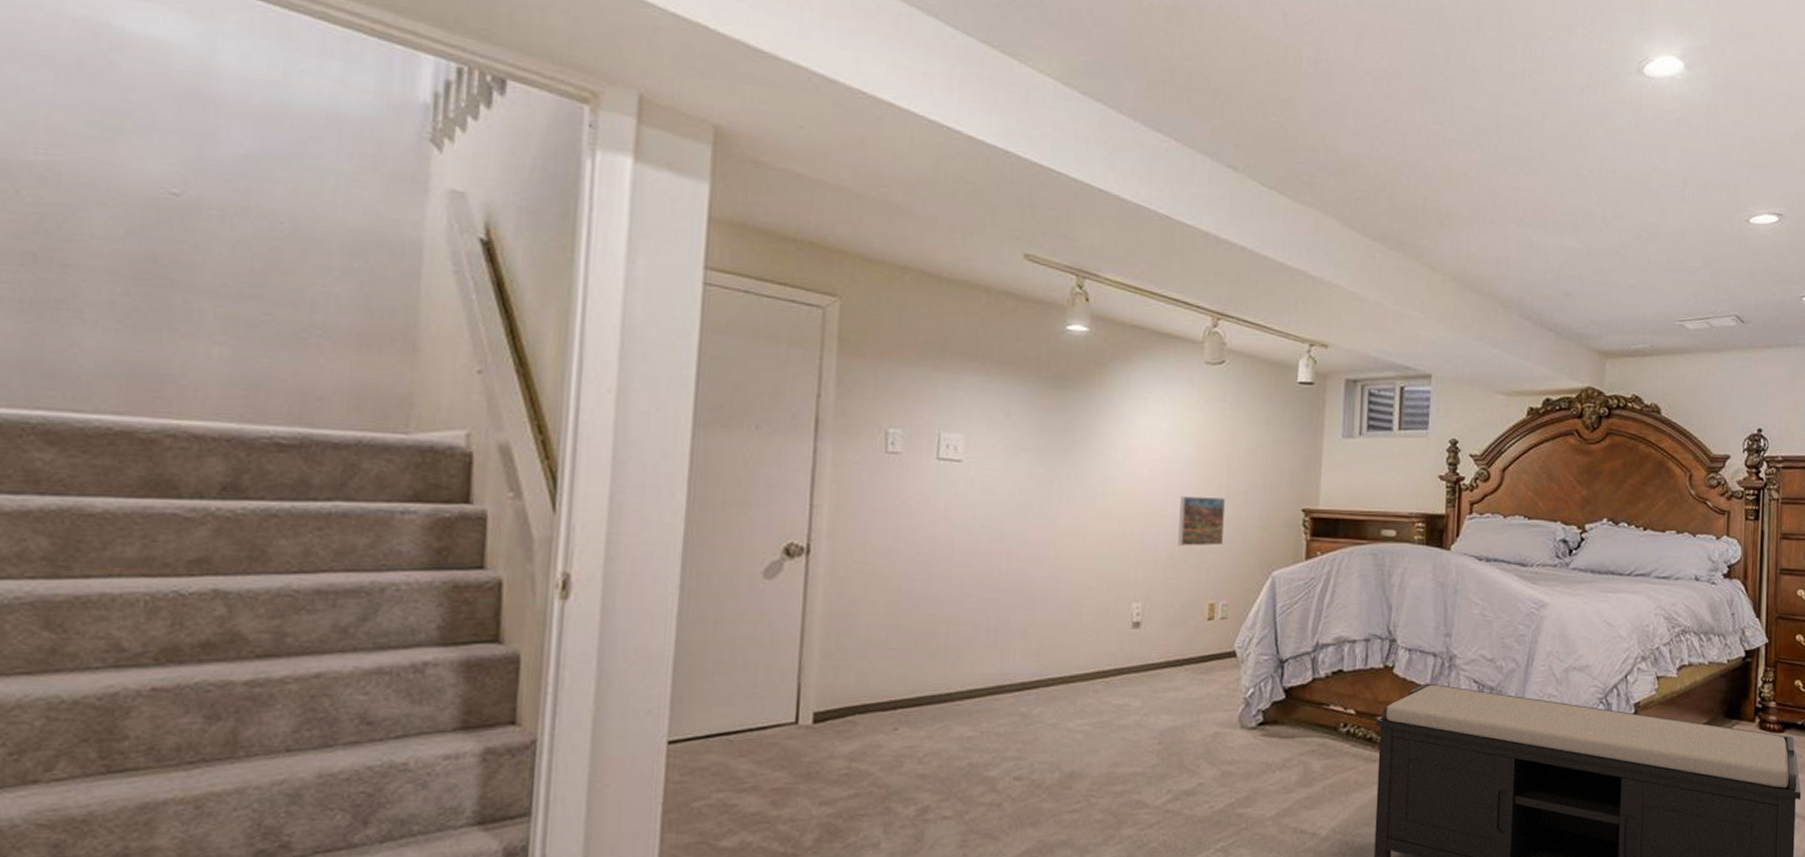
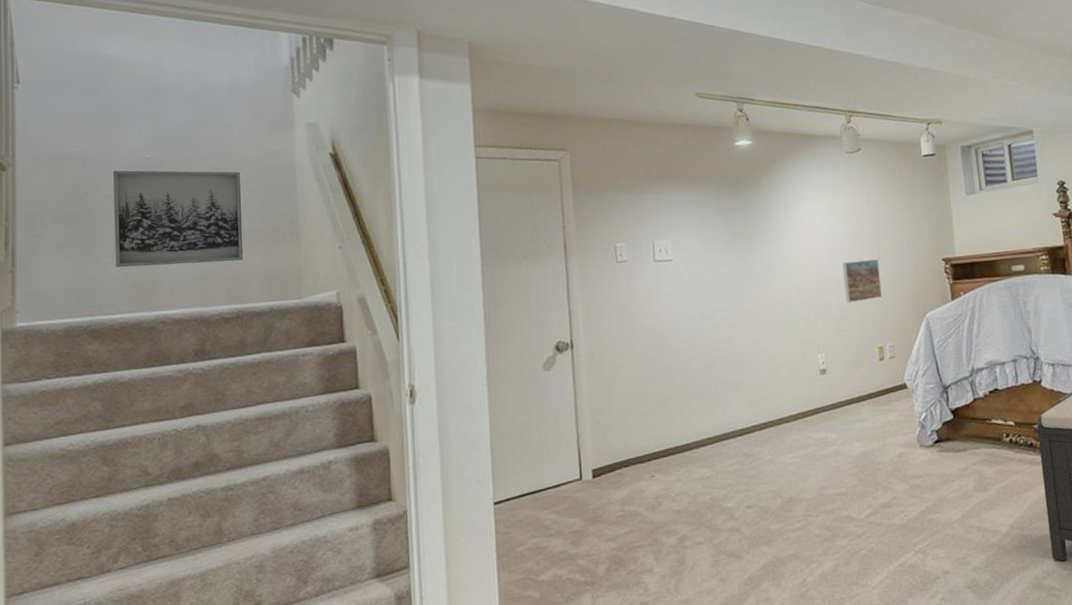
wall art: none [98,202,330,367] -> present [114,170,244,268]

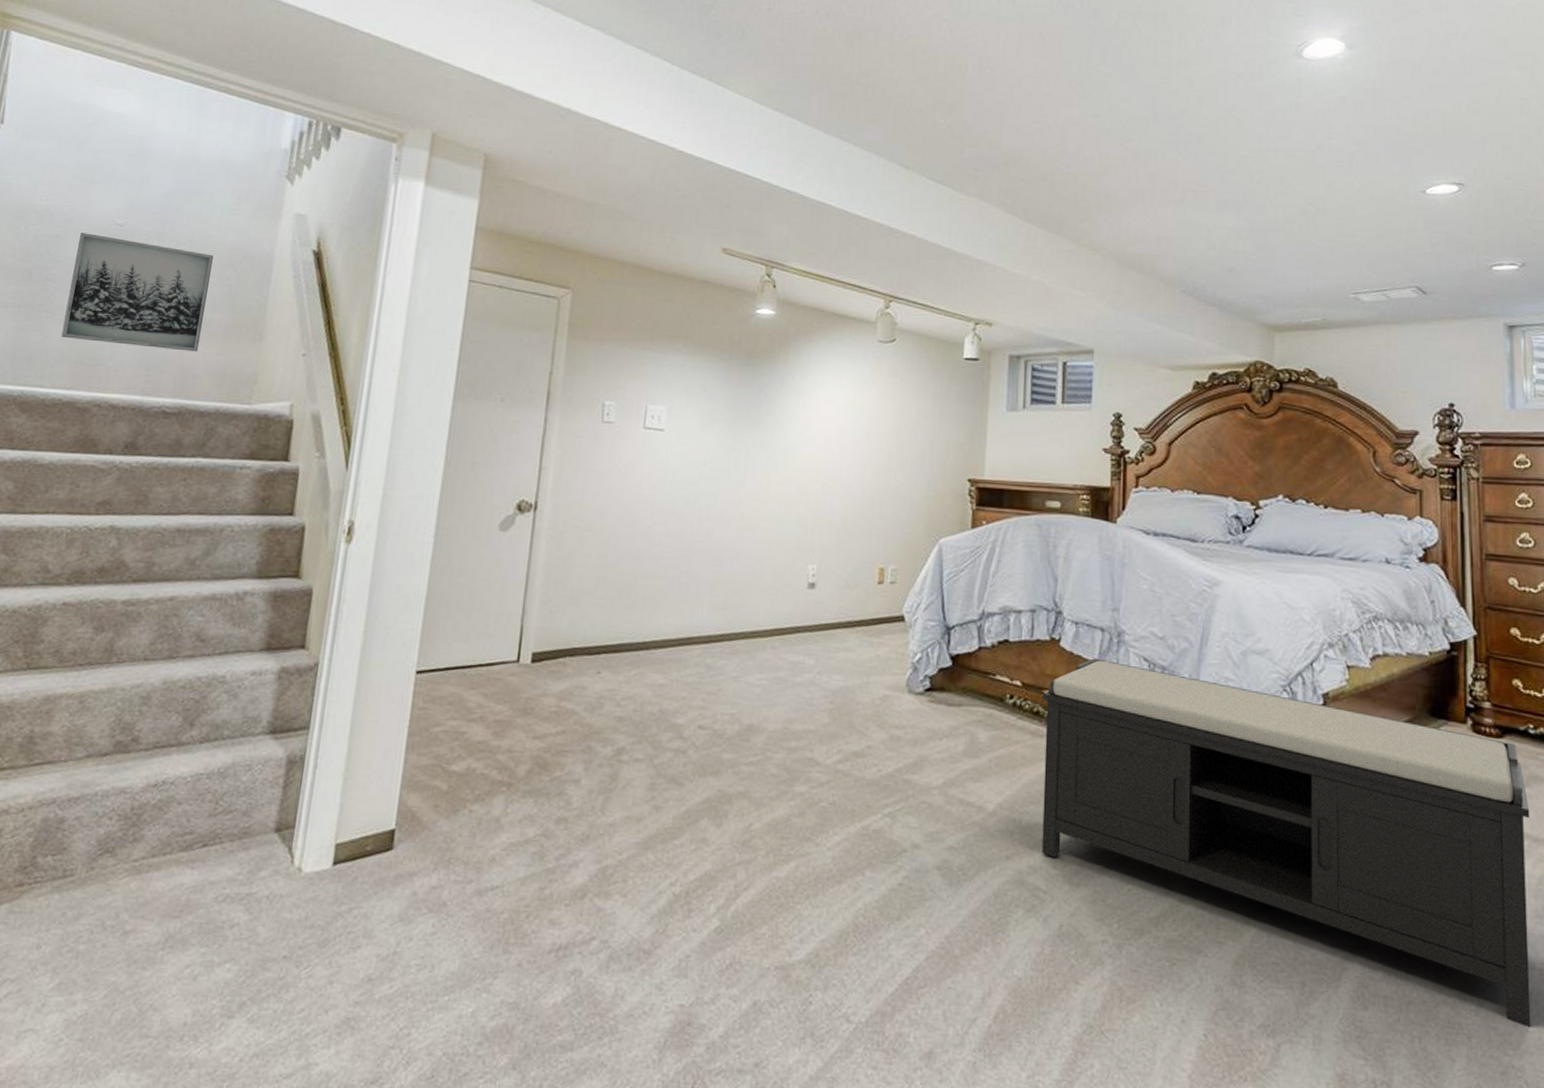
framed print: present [842,259,882,303] -> none [851,465,895,513]

